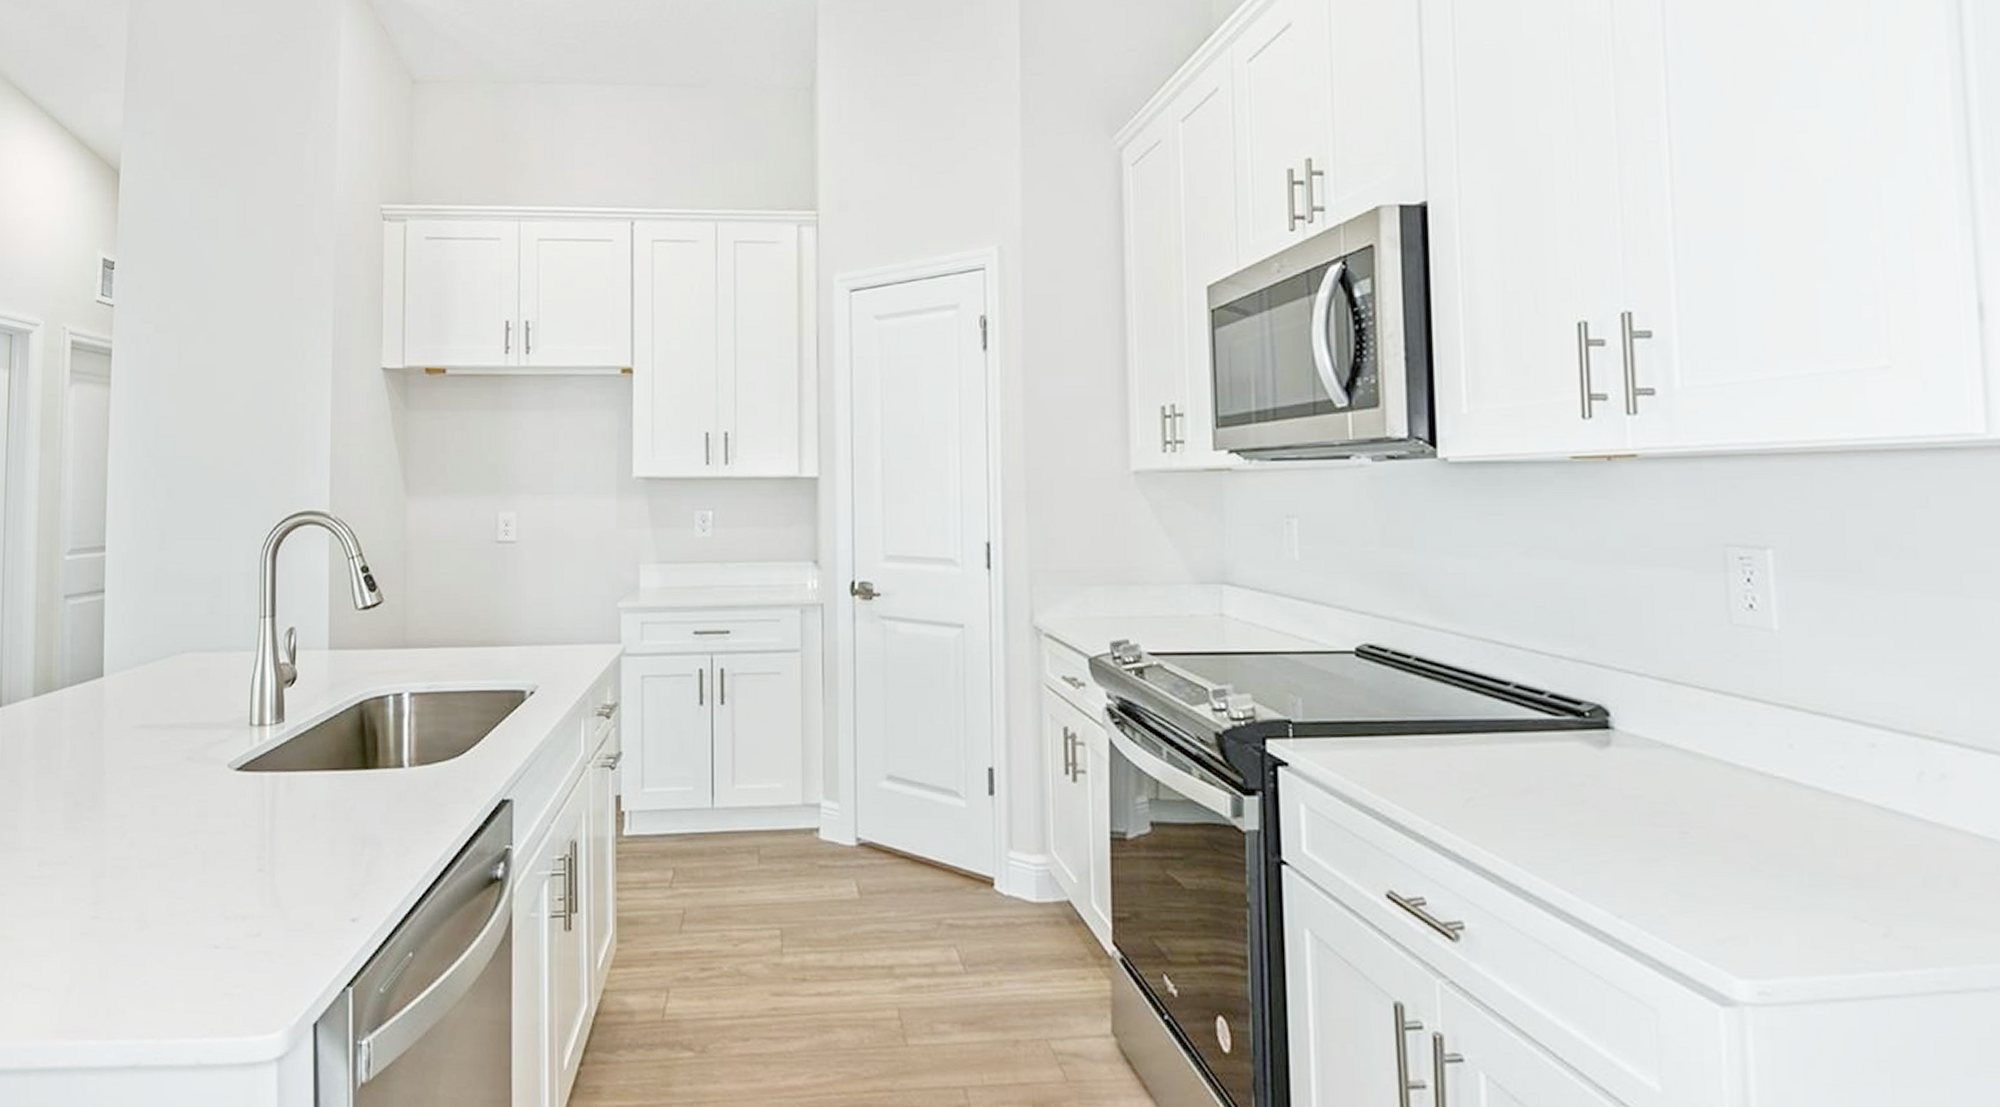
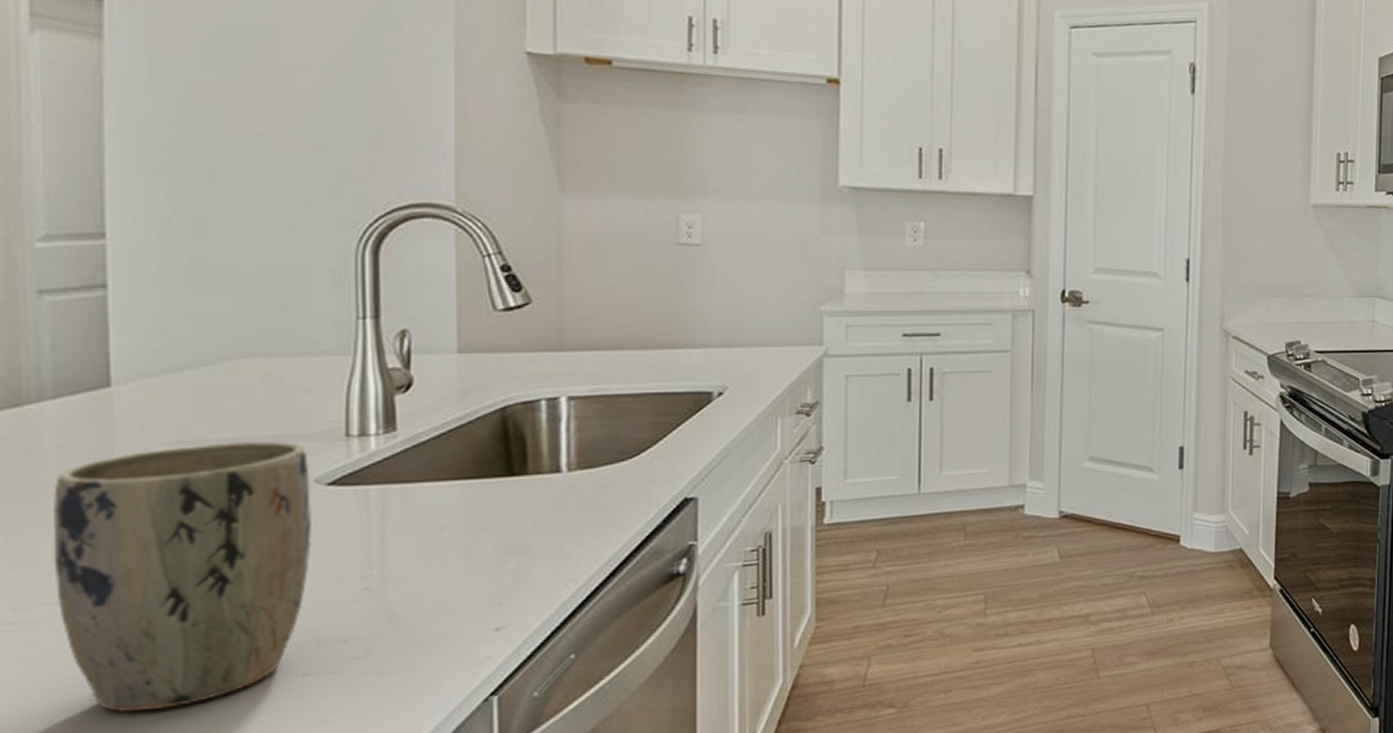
plant pot: none [64,727,225,966] -> present [52,441,311,712]

